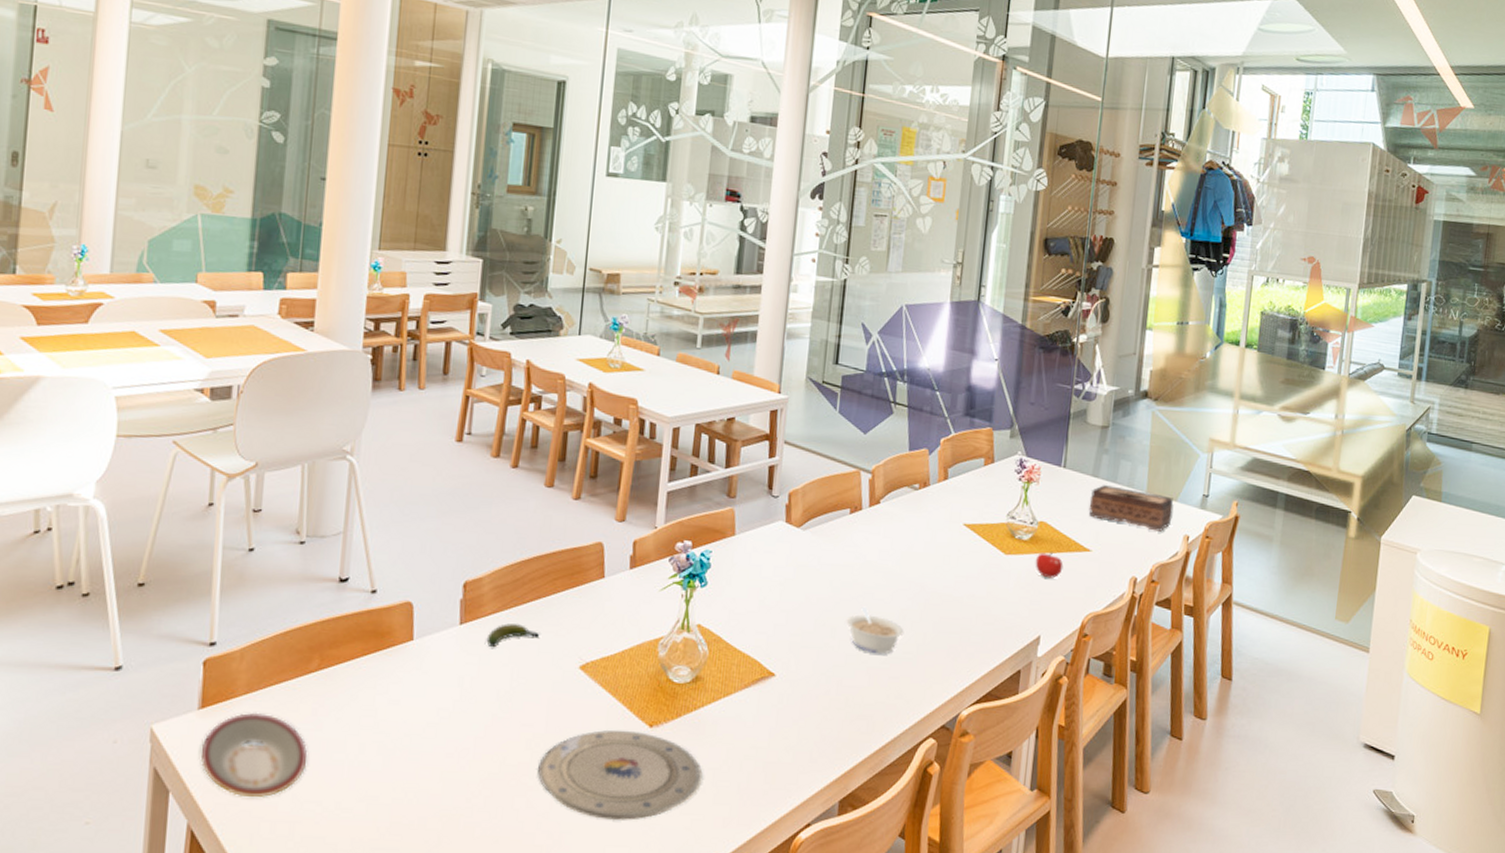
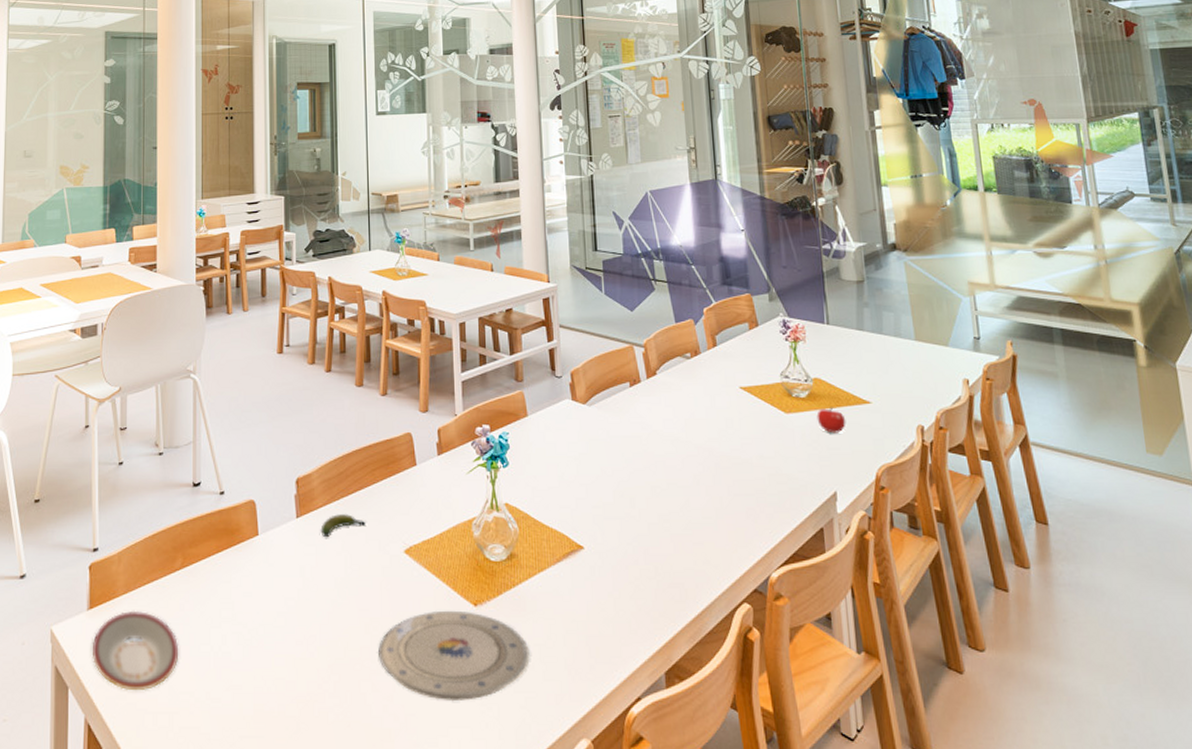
legume: present [846,606,904,655] -> none [642,474,701,521]
tissue box: present [1089,485,1174,532] -> none [859,337,947,378]

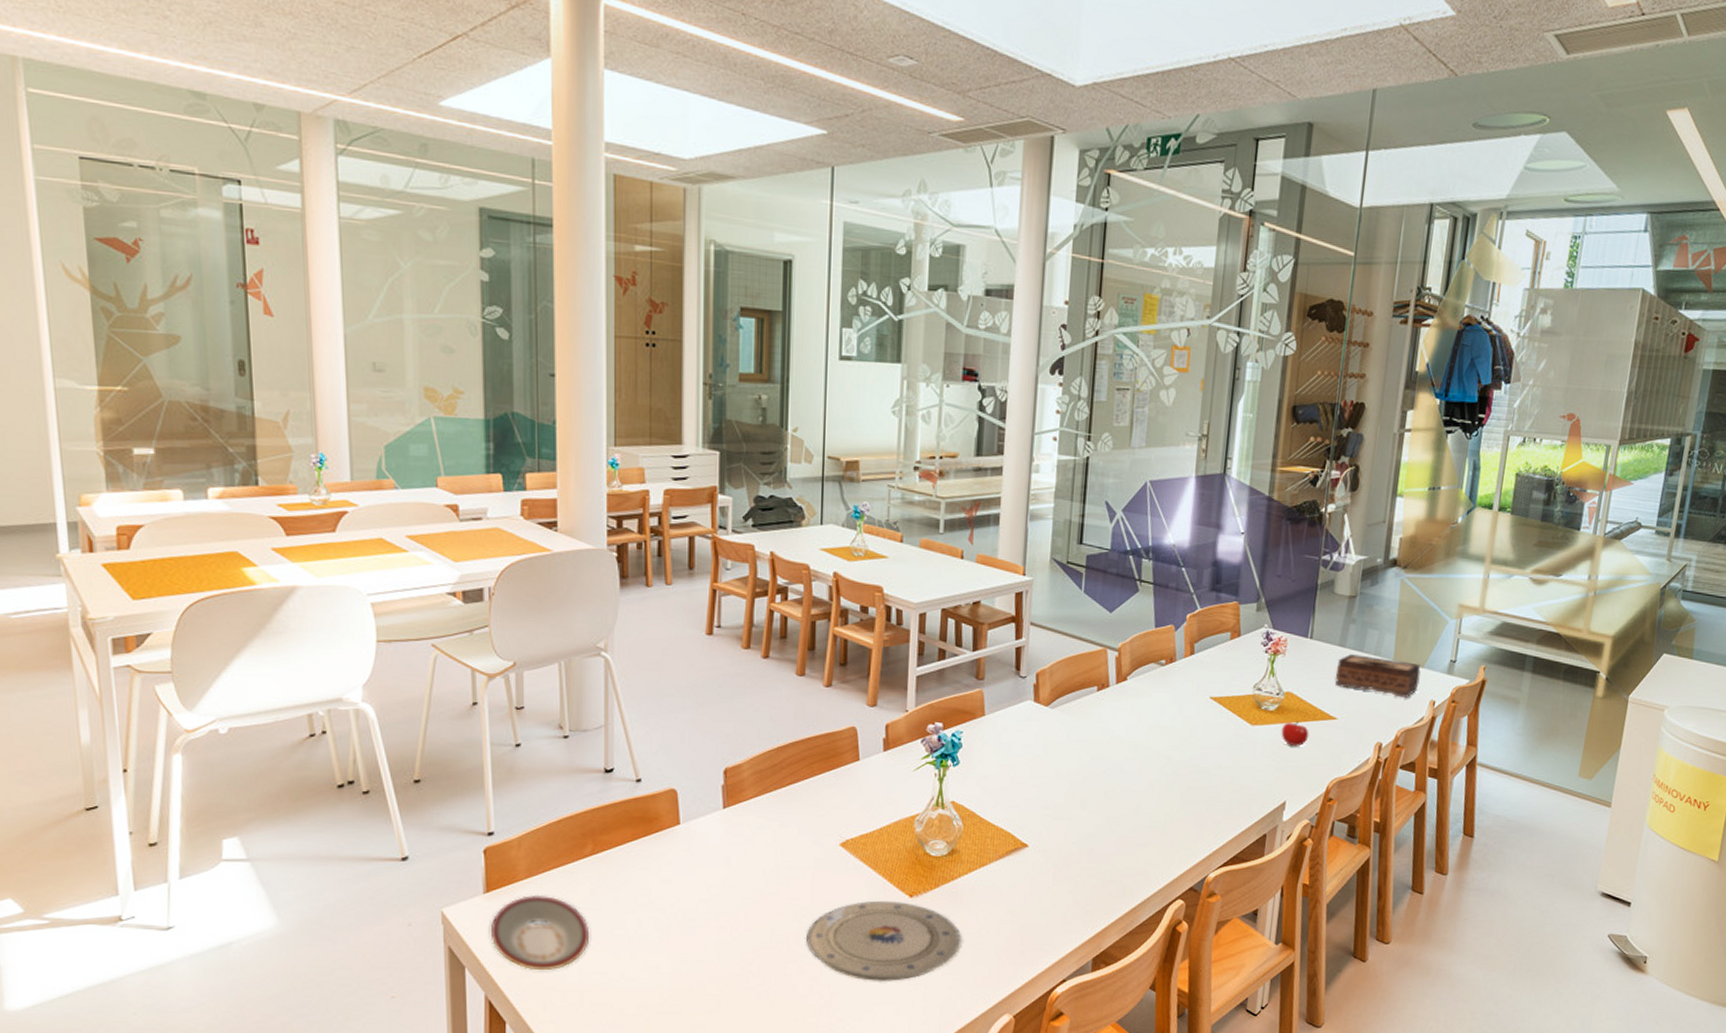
banana: present [320,514,366,538] -> none [749,806,801,829]
tissue box: none [859,337,947,378] -> present [1335,654,1421,698]

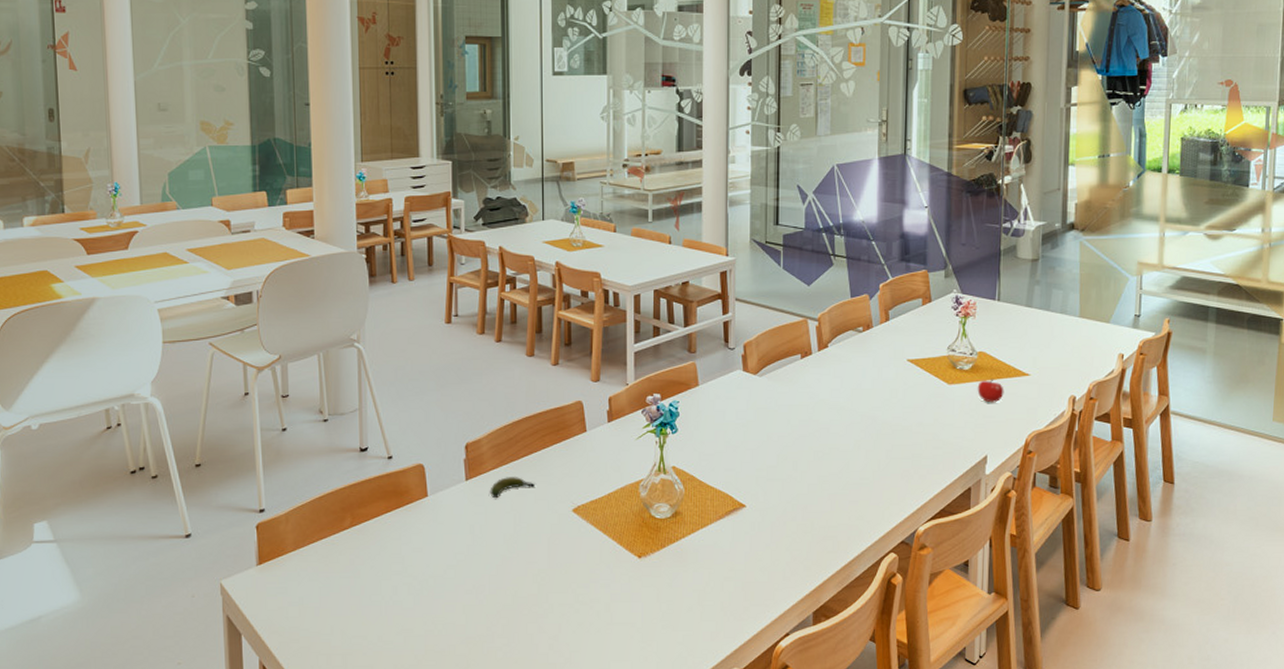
plate: present [490,894,590,971] -> none [263,565,351,636]
banana: none [749,806,801,829] -> present [490,477,535,499]
plate: present [806,900,962,982] -> none [546,562,689,640]
tissue box: present [1335,654,1421,698] -> none [1025,314,1107,352]

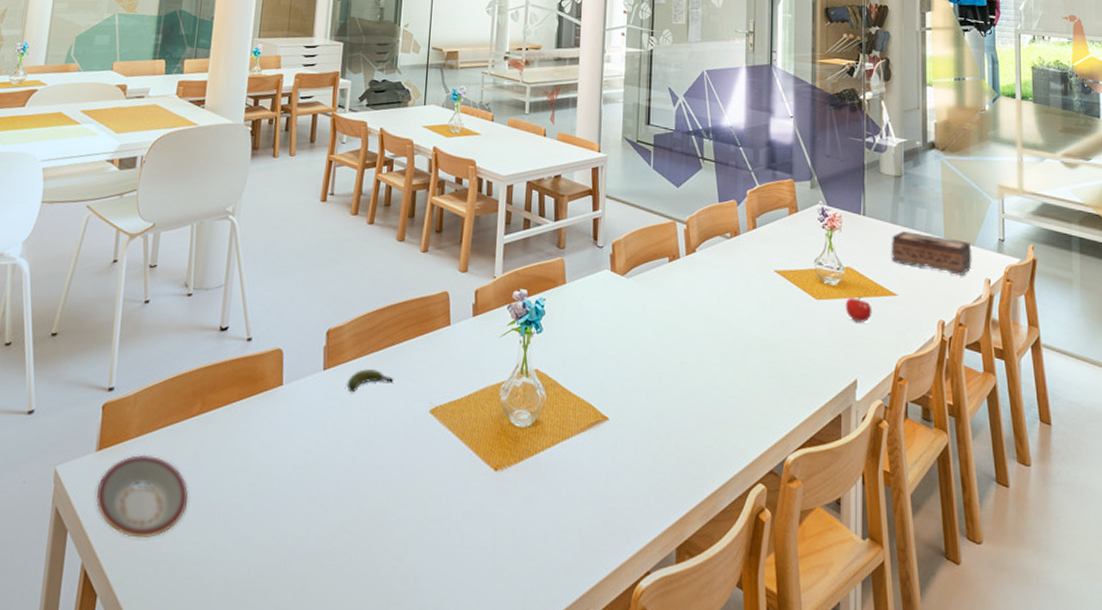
plate: none [263,565,351,636] -> present [95,454,189,539]
tissue box: none [1025,314,1107,352] -> present [891,231,972,276]

